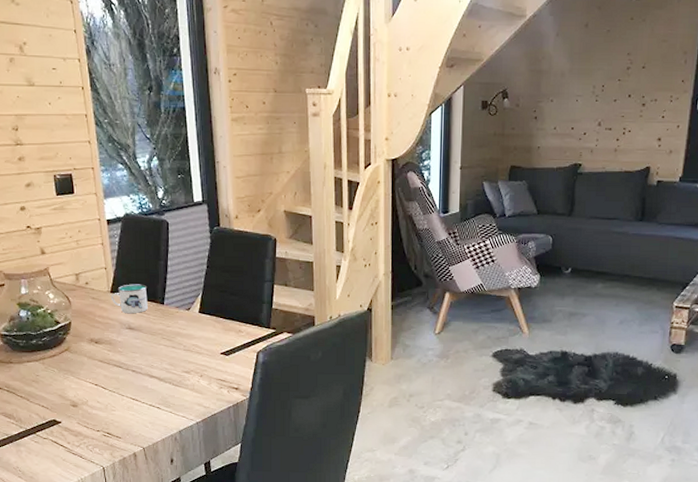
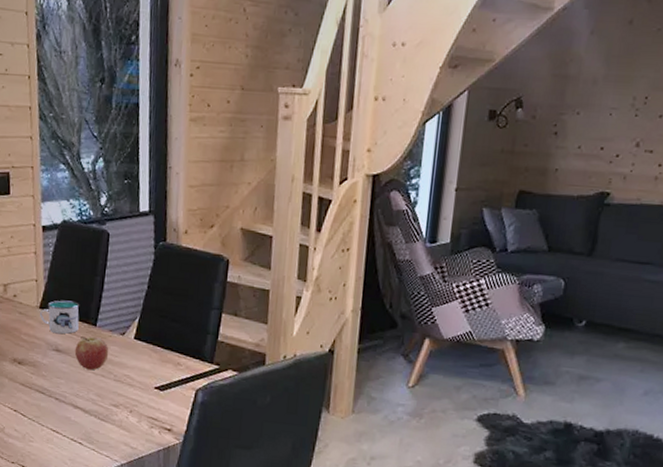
fruit: none [146,313,177,344] -> present [74,336,109,371]

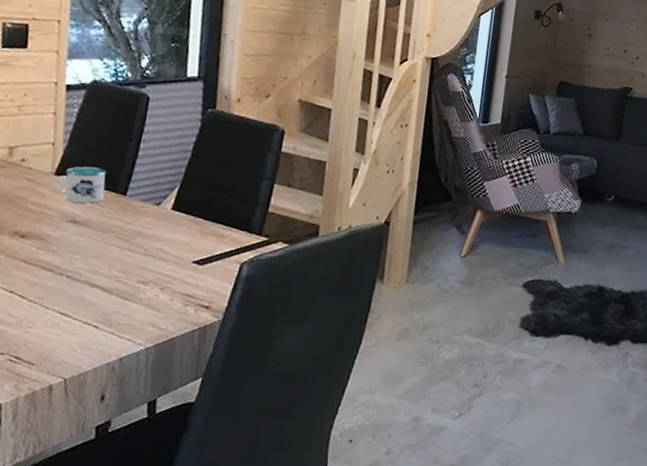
fruit: present [74,336,109,371] -> none [96,206,140,244]

